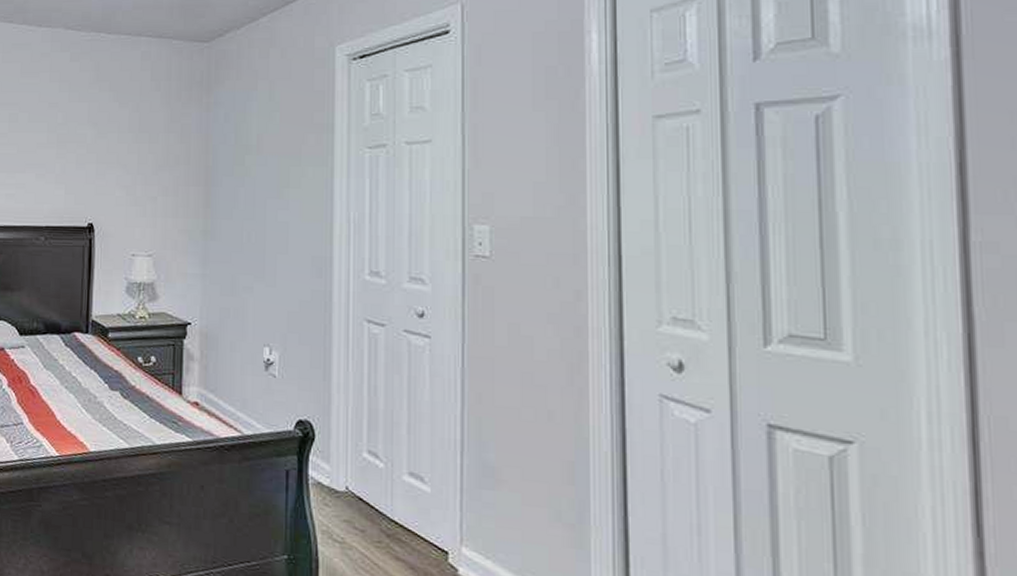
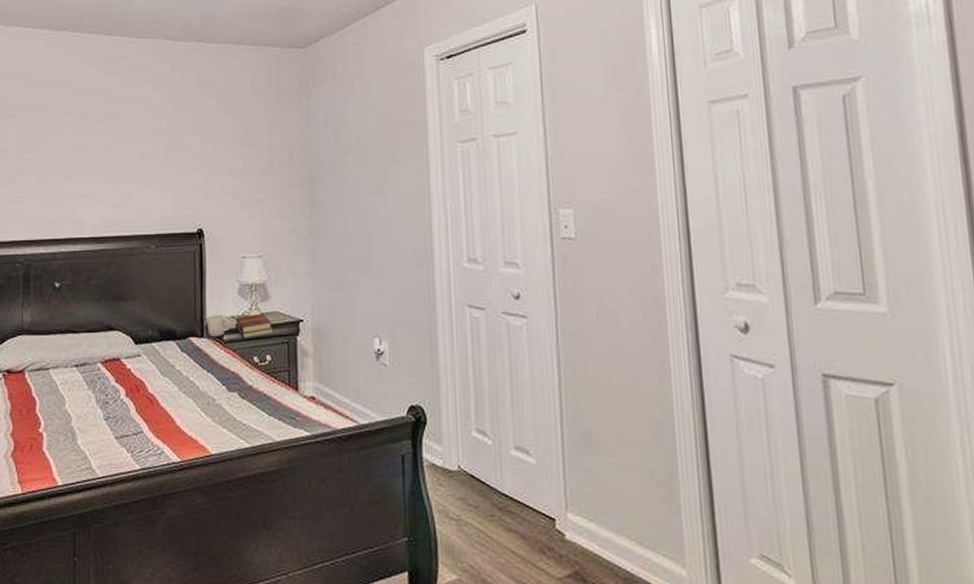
mug: none [92,311,116,335] -> present [206,315,231,337]
books: none [120,313,160,338] -> present [234,313,274,338]

